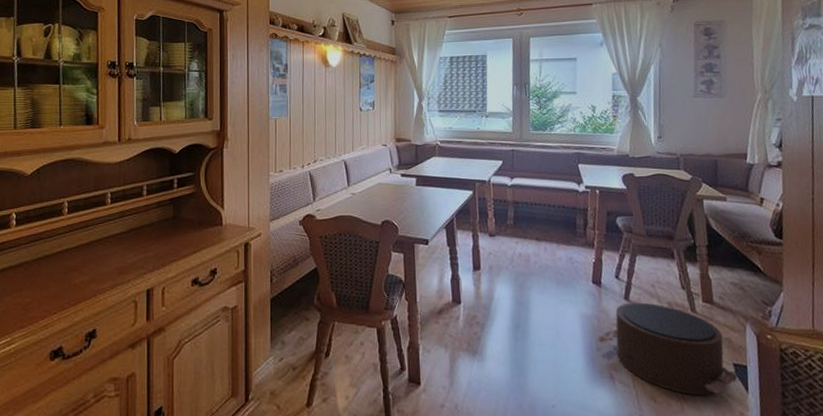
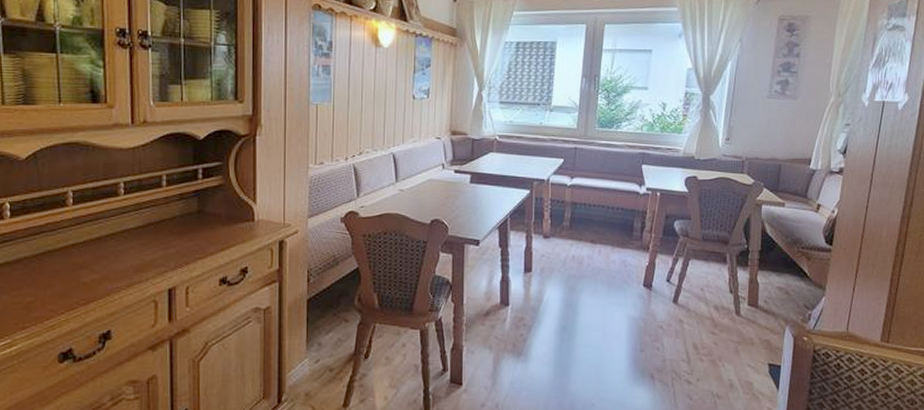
pouf: present [597,302,739,396] -> none [642,305,772,394]

